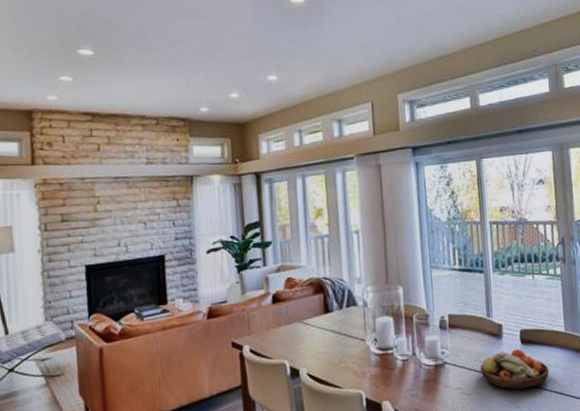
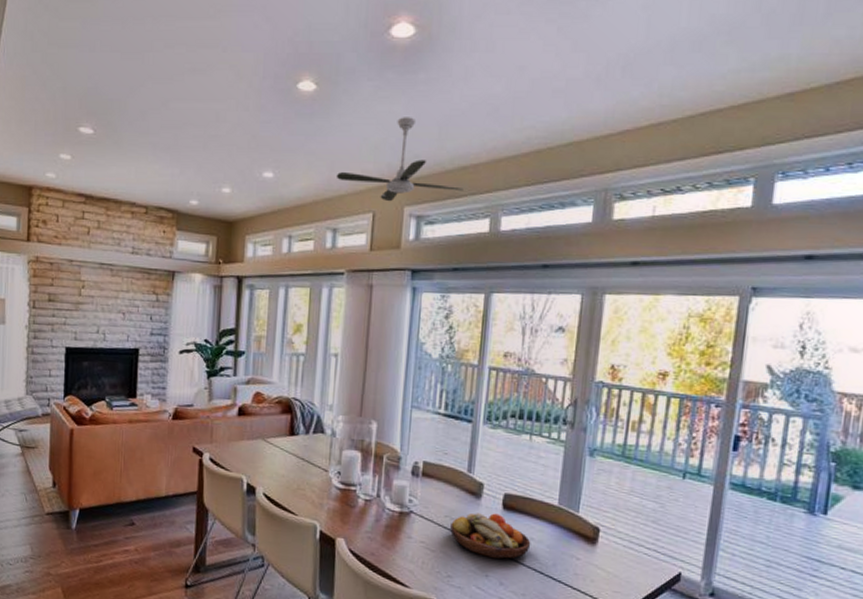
ceiling fan: none [334,19,444,92] -> present [336,117,464,202]

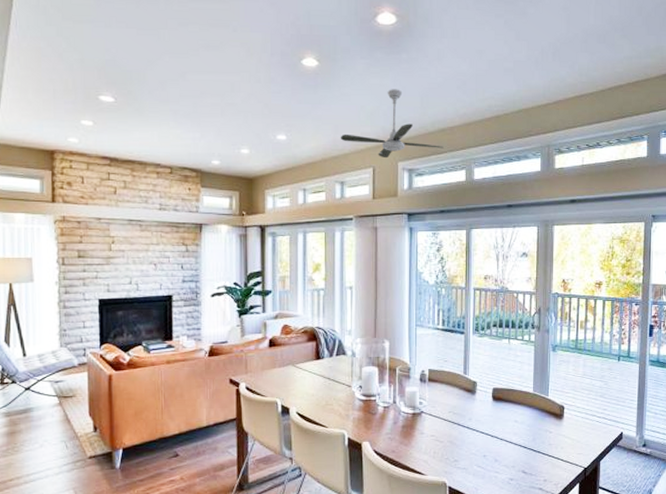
fruit bowl: present [450,513,531,559] -> none [454,405,516,442]

